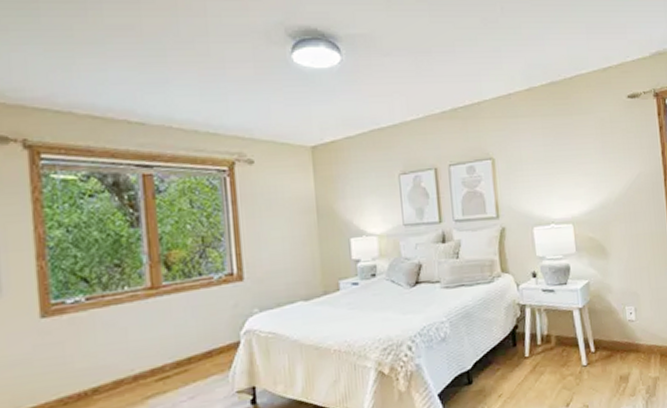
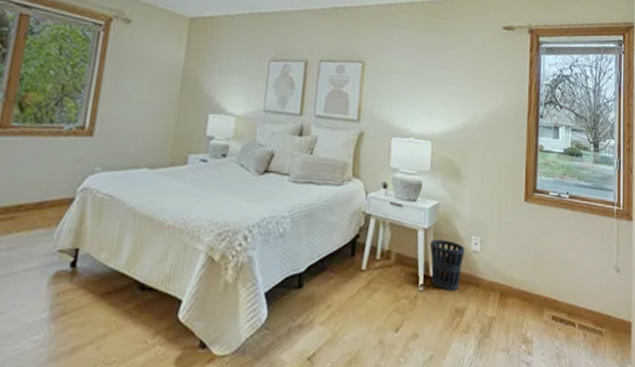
wastebasket: none [586,314,621,362] -> present [430,239,465,291]

